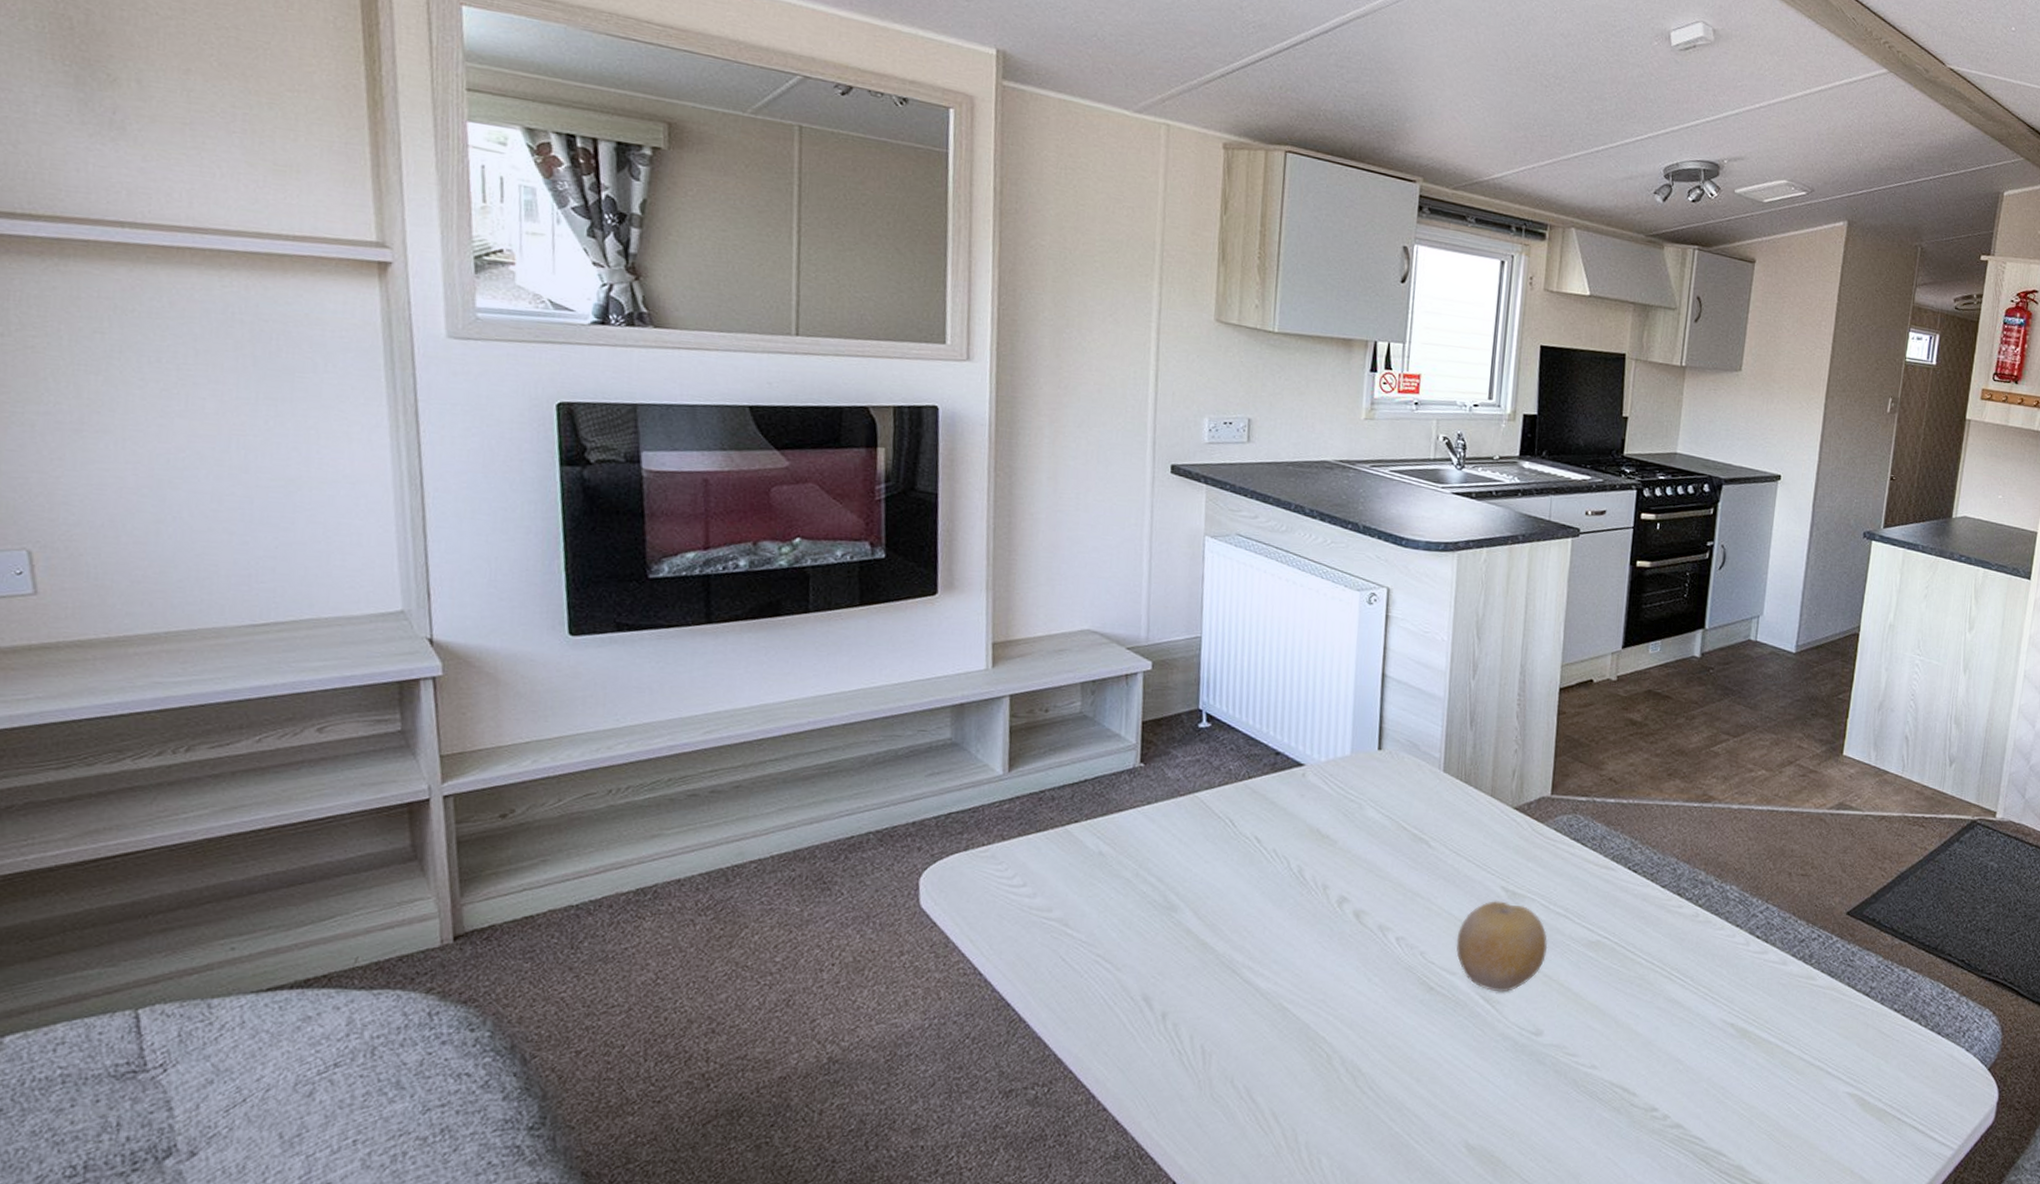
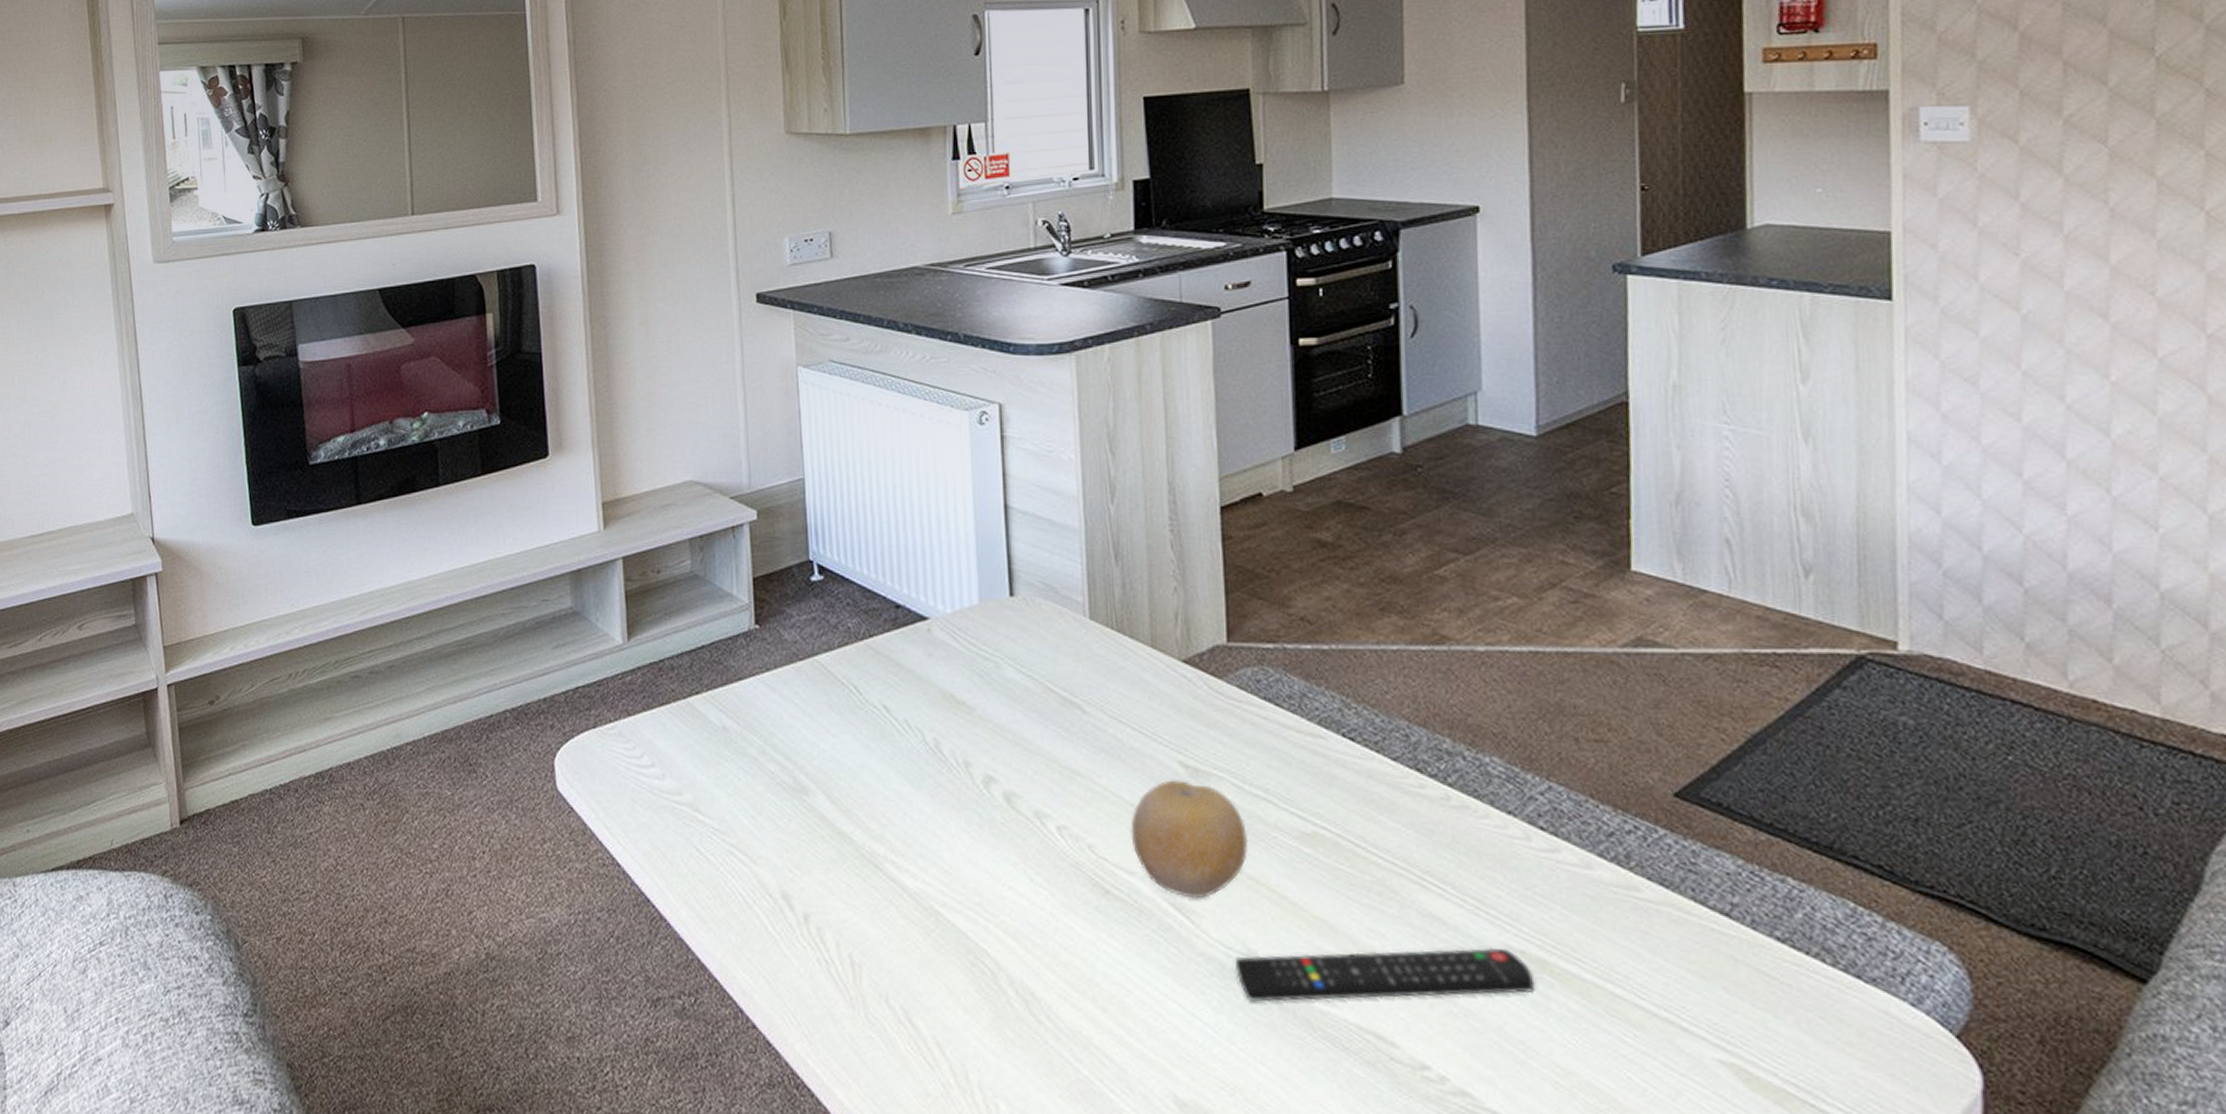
remote control: none [1526,1022,1738,1068] -> present [1236,947,1535,1002]

